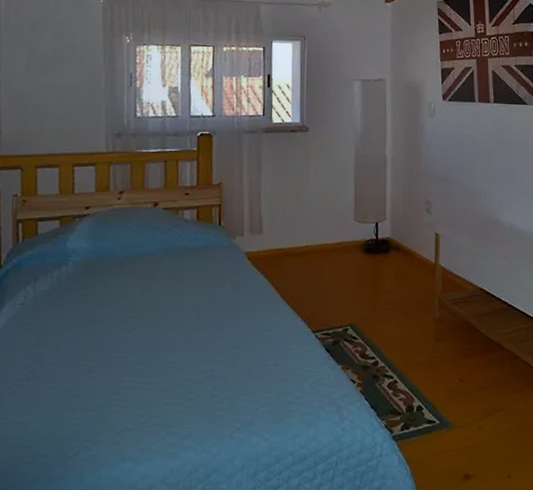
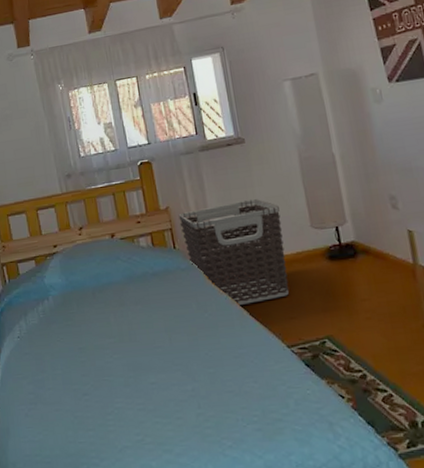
clothes hamper: none [229,187,329,289] -> present [178,199,289,307]

